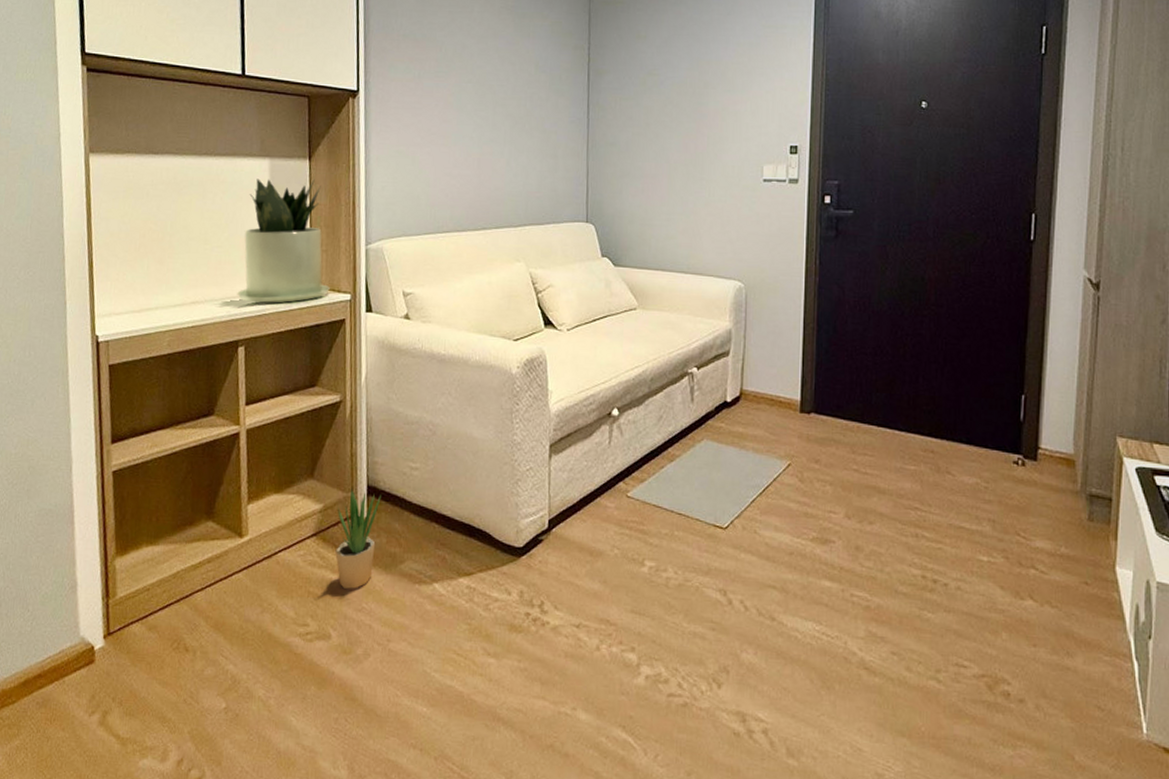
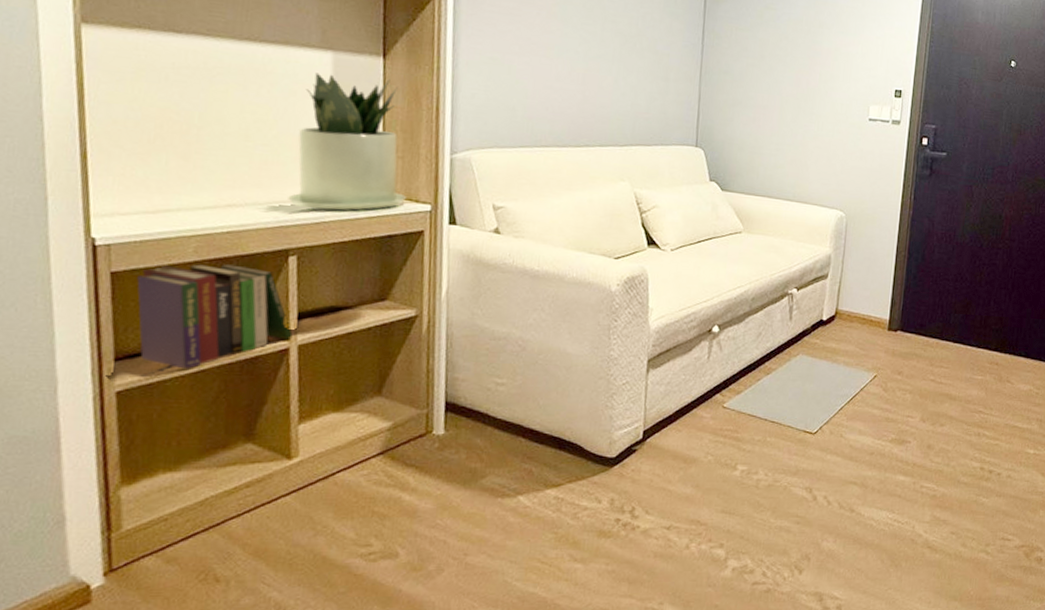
books: none [127,356,242,451] -> present [137,264,293,369]
potted plant: present [335,487,381,589] -> none [405,404,462,506]

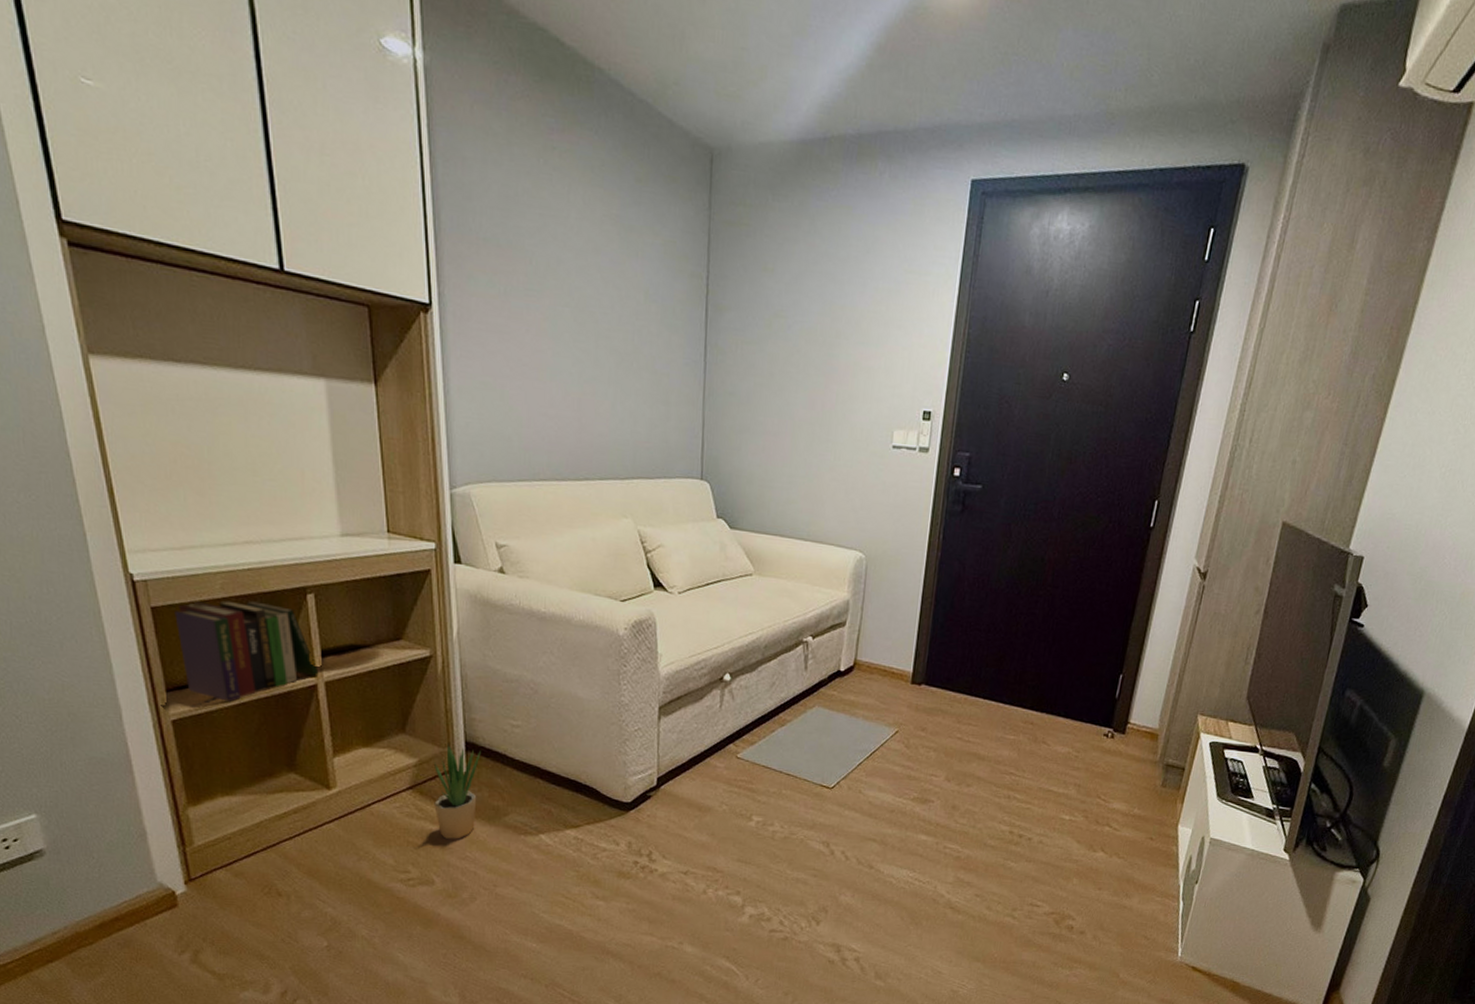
planter: present [288,72,408,211] -> none [299,402,412,548]
potted plant: none [405,404,462,506] -> present [434,742,481,839]

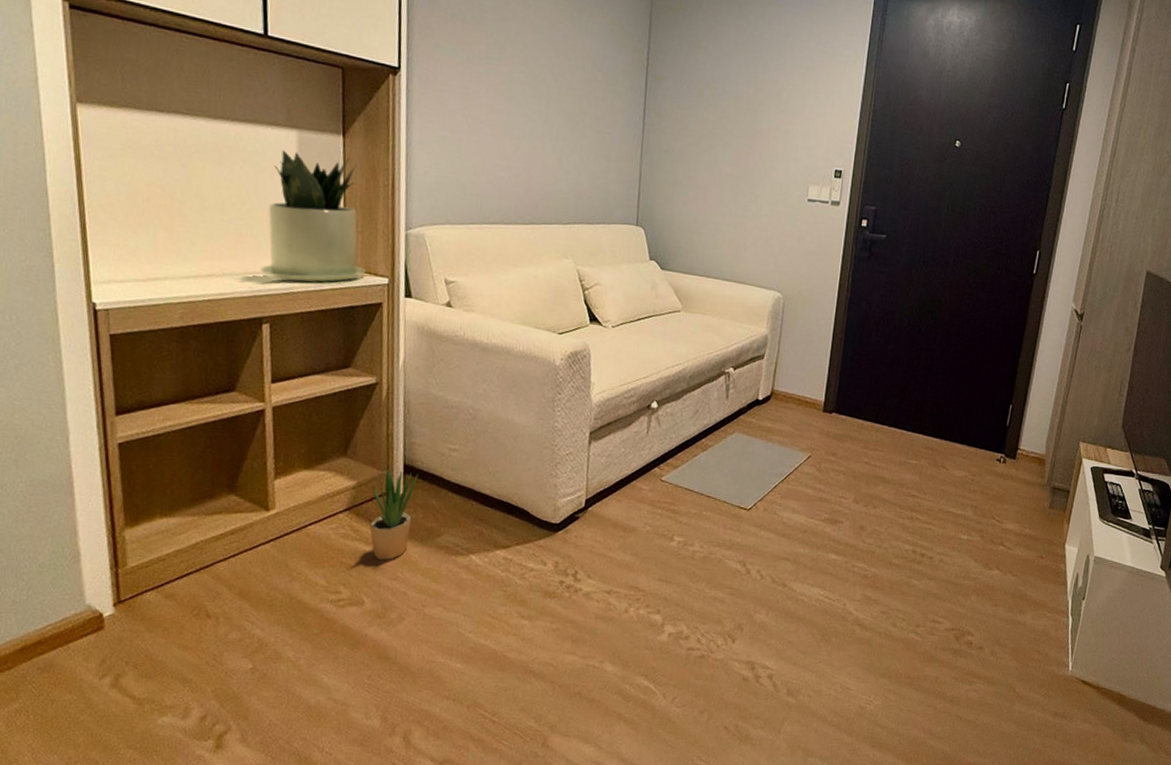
books: present [174,600,319,702] -> none [132,329,268,425]
planter: none [299,402,412,548] -> present [260,150,367,282]

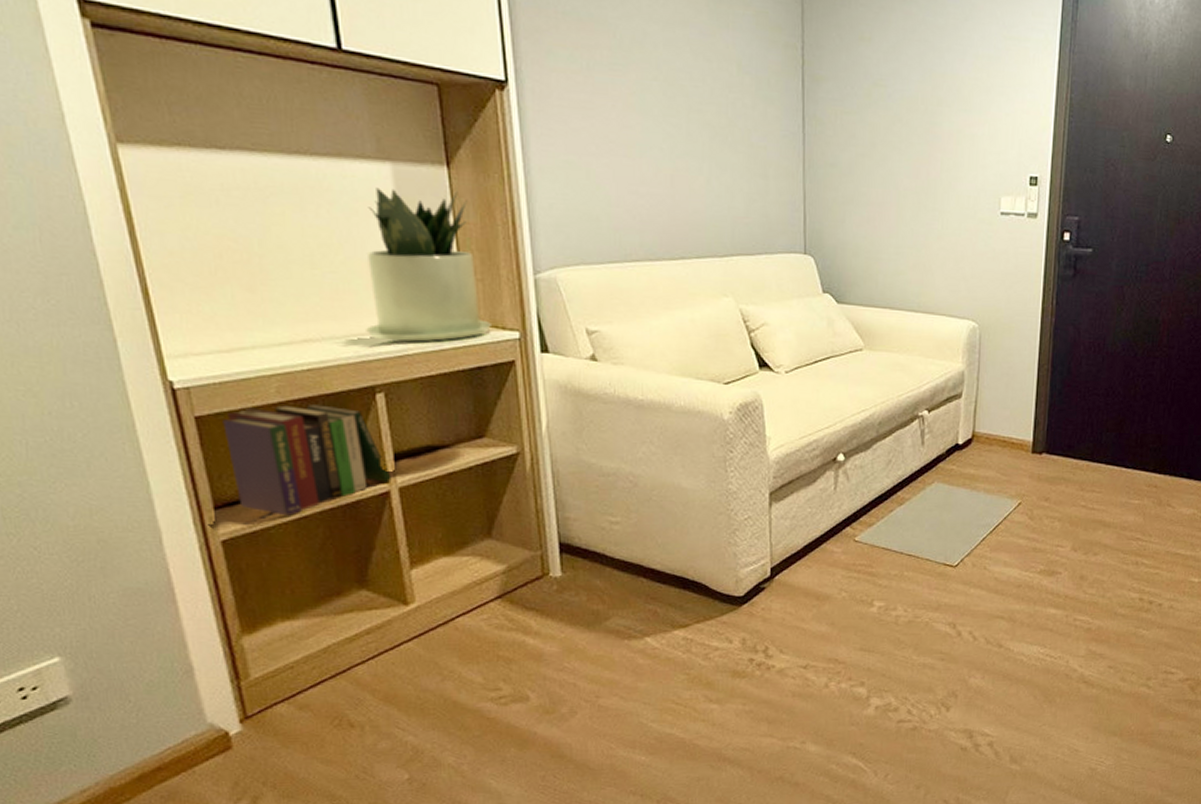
books: none [132,329,268,425] -> present [222,404,392,516]
potted plant: present [369,465,418,560] -> none [525,545,577,650]

